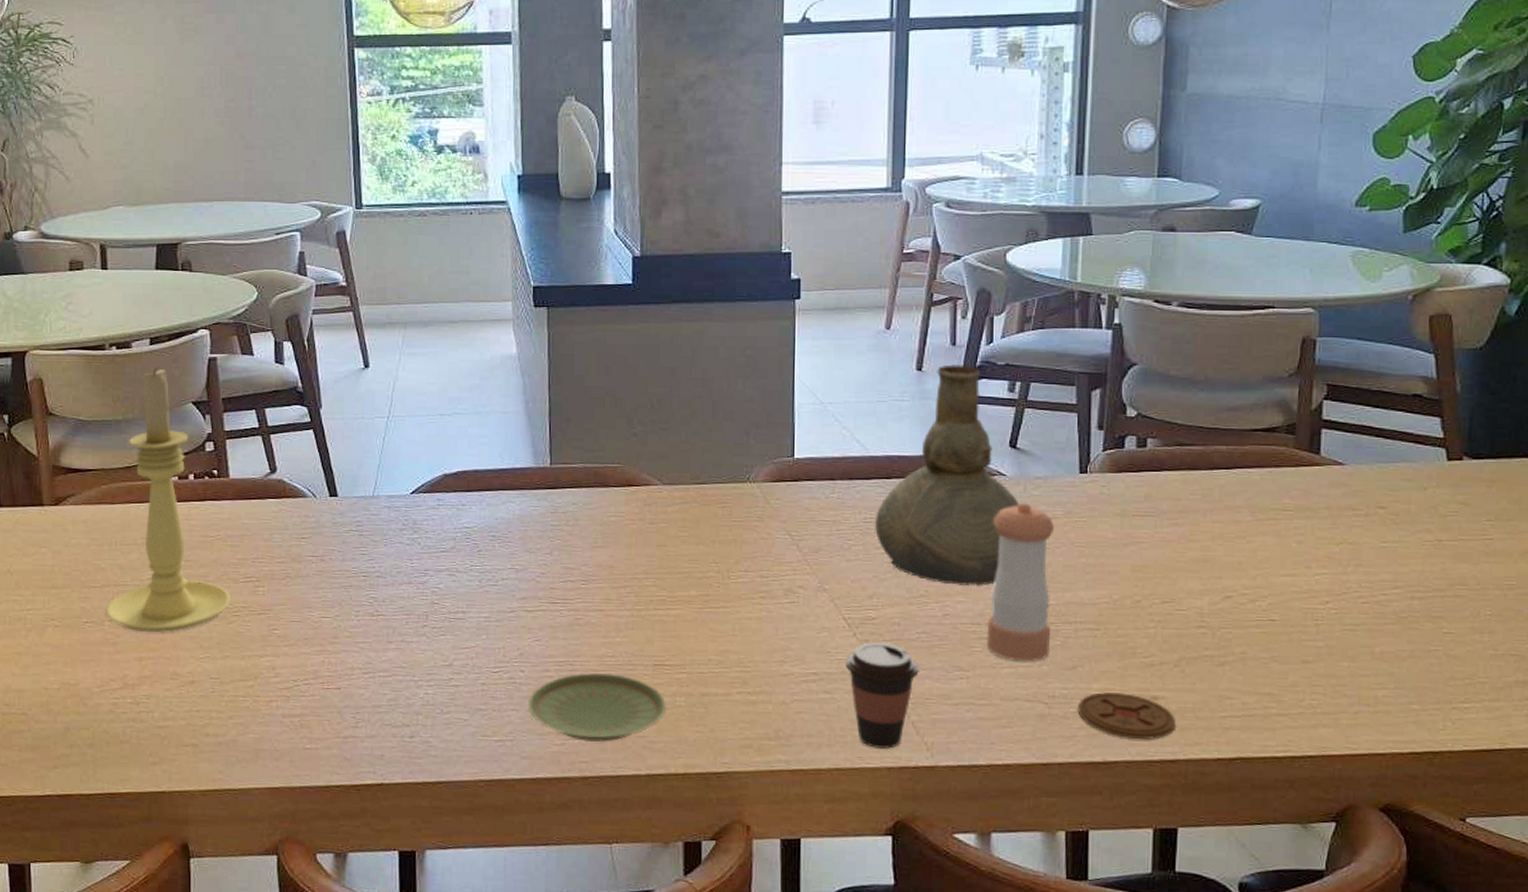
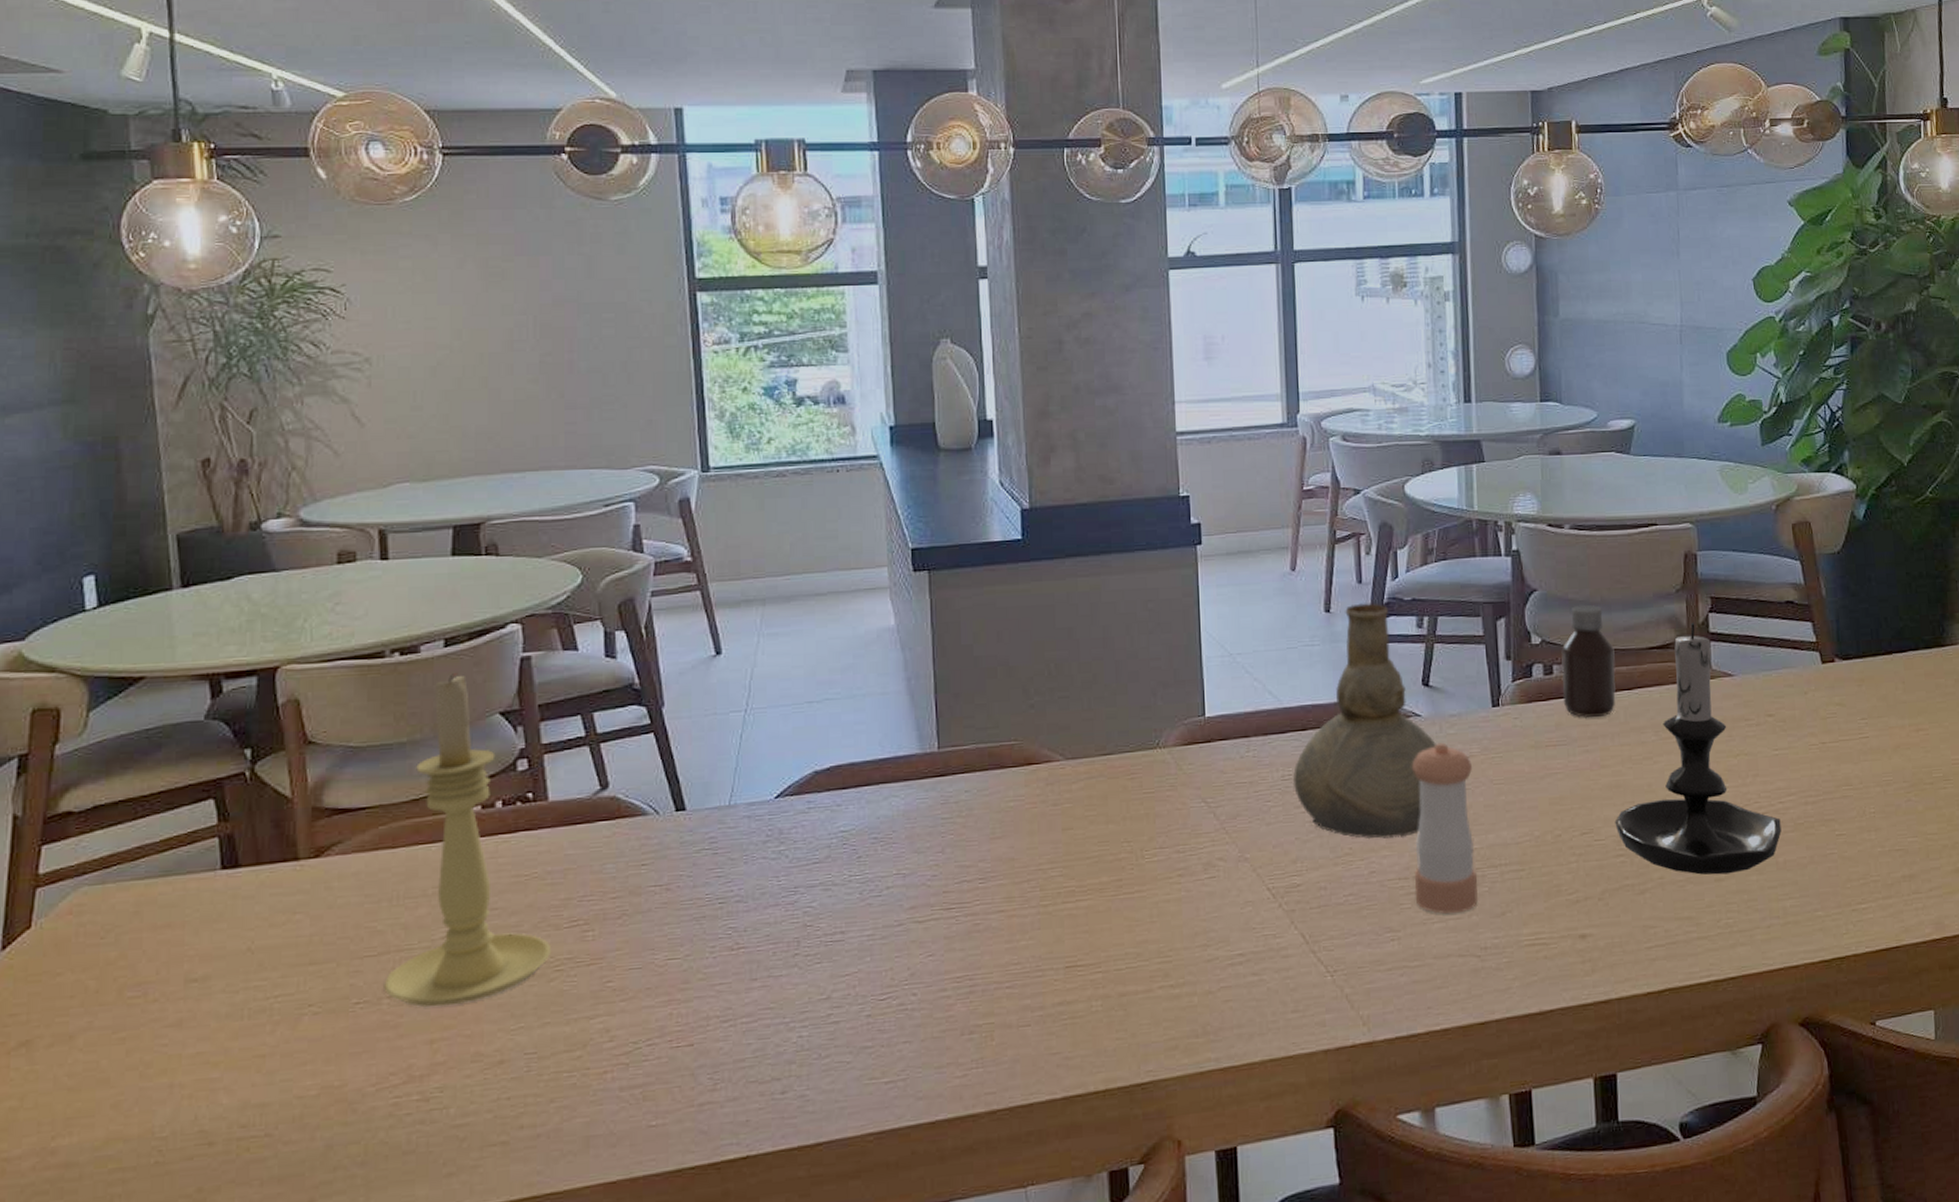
plate: present [527,673,667,742] -> none [921,984,1082,1069]
coffee cup: present [845,642,919,749] -> none [1272,910,1349,1030]
coaster: present [1077,692,1175,739] -> none [1510,934,1605,983]
bottle: none [1154,382,1215,493] -> present [1561,604,1616,718]
candle holder: none [1199,408,1381,658] -> present [1615,622,1782,875]

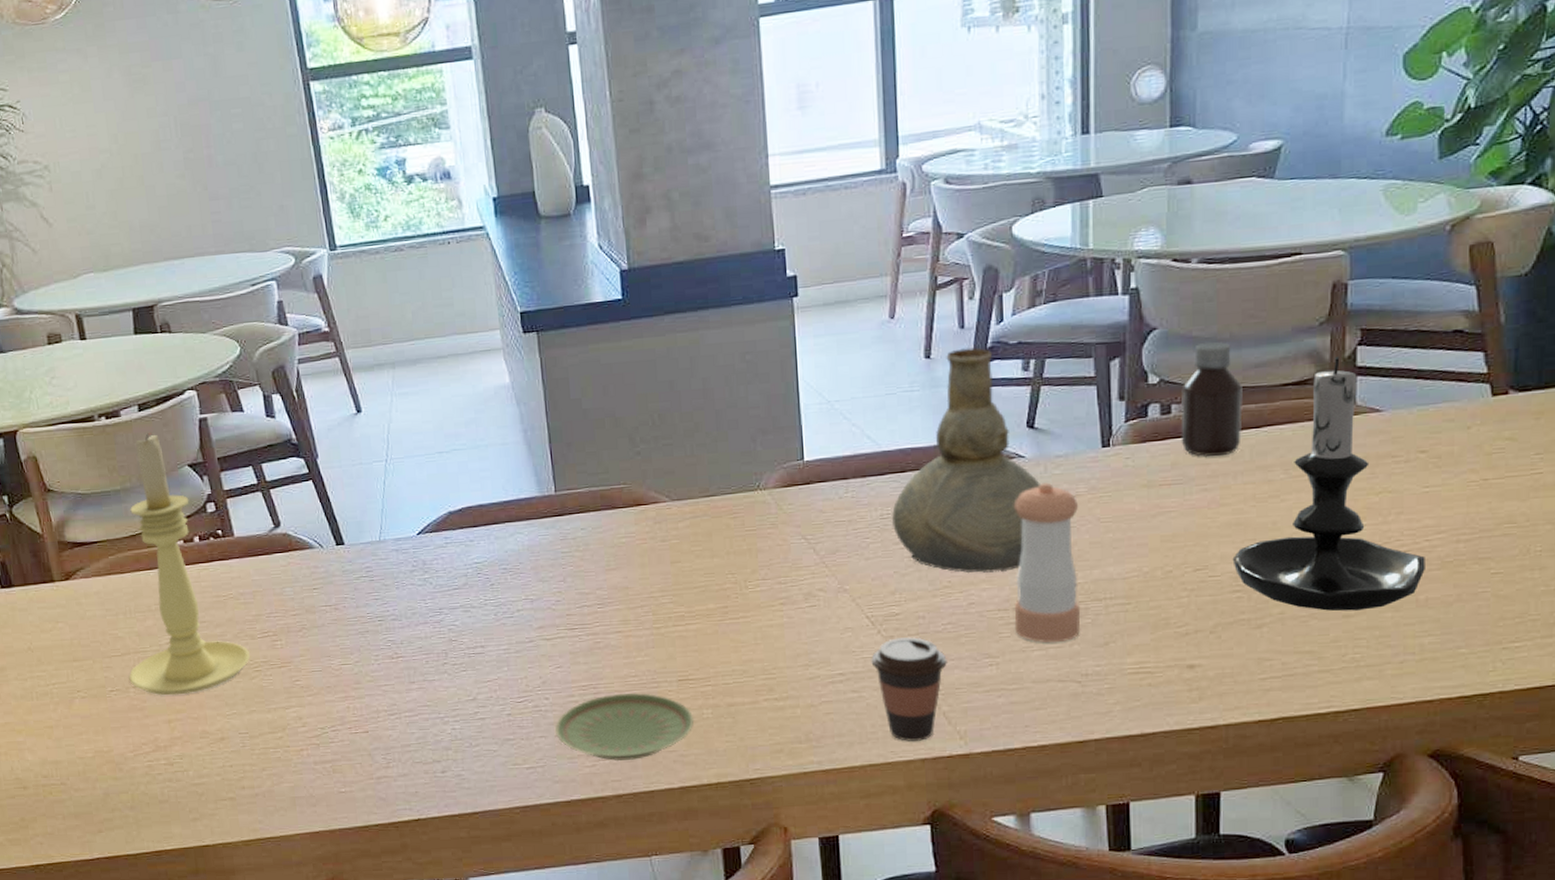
plate: none [921,984,1082,1069] -> present [554,693,695,762]
coffee cup: none [1272,910,1349,1030] -> present [871,637,947,741]

